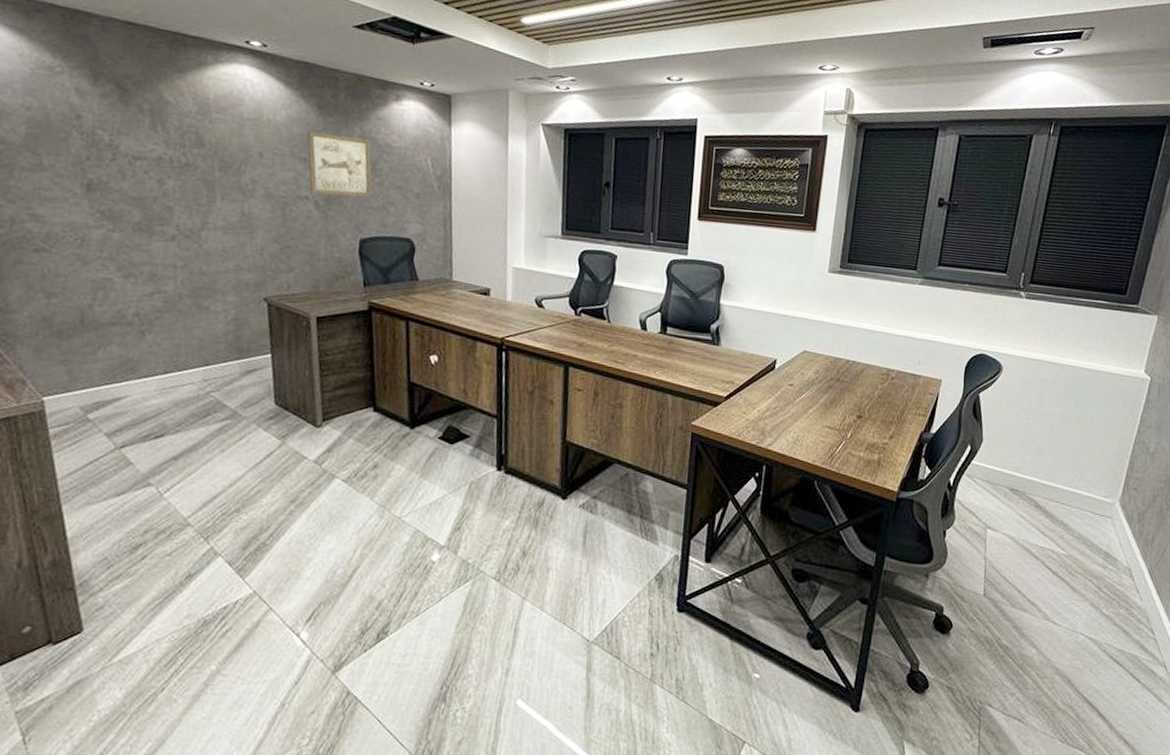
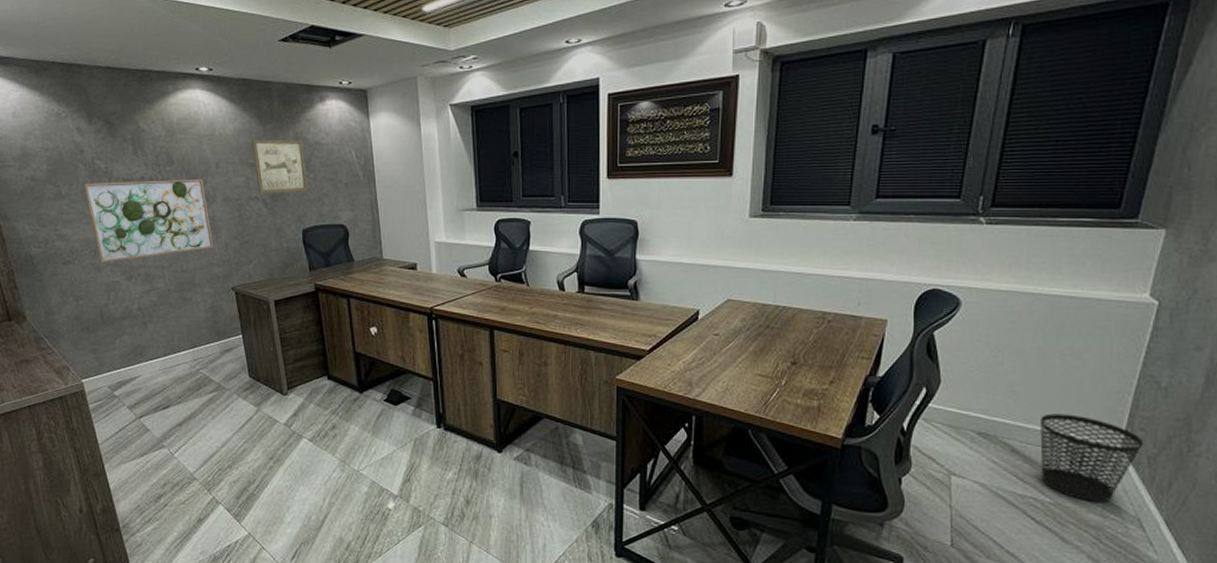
wall art: none [75,155,246,255] -> present [83,178,214,263]
wastebasket: none [1058,473,1136,554] -> present [1040,413,1144,502]

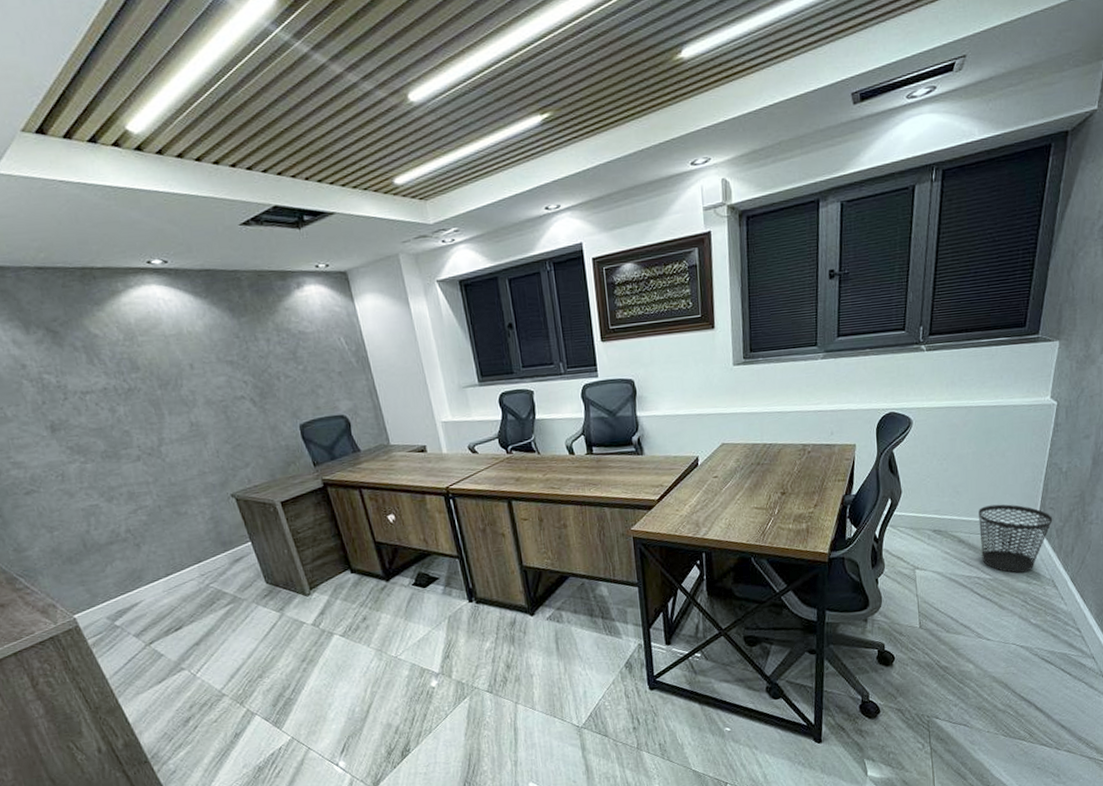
wall art: present [83,178,214,263] -> none [32,382,203,487]
wall art: present [251,139,309,195] -> none [226,331,300,394]

